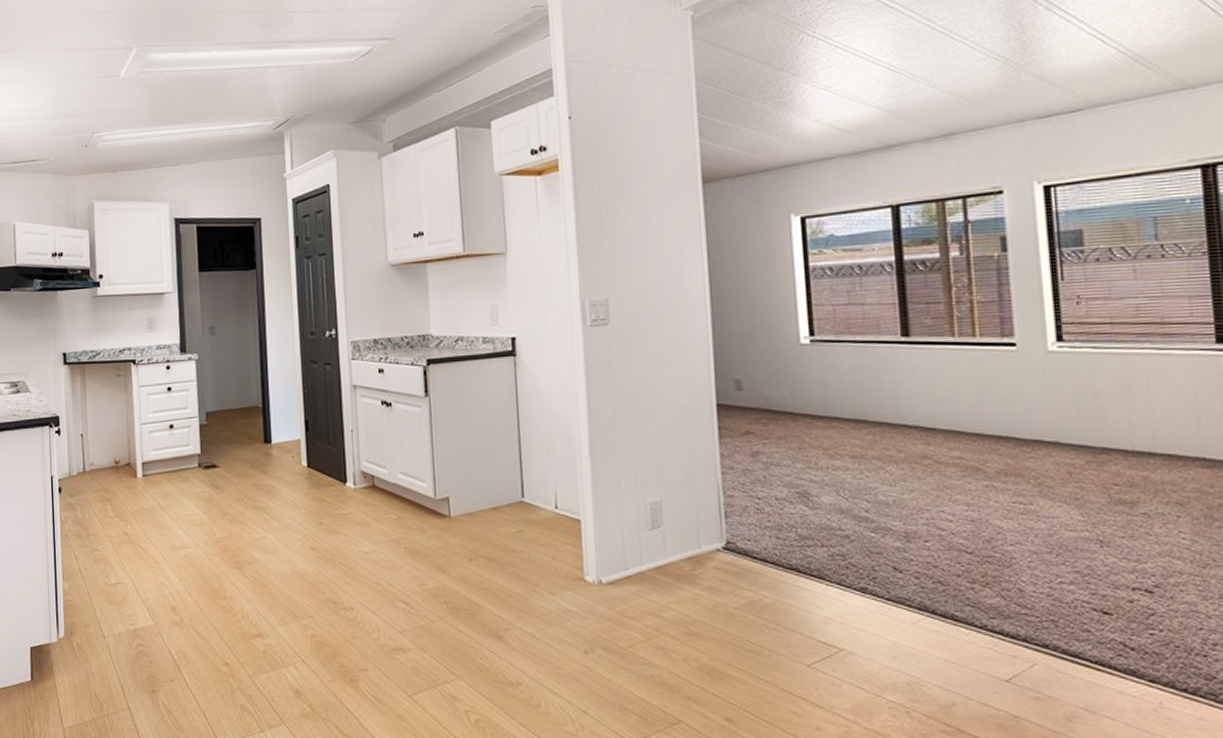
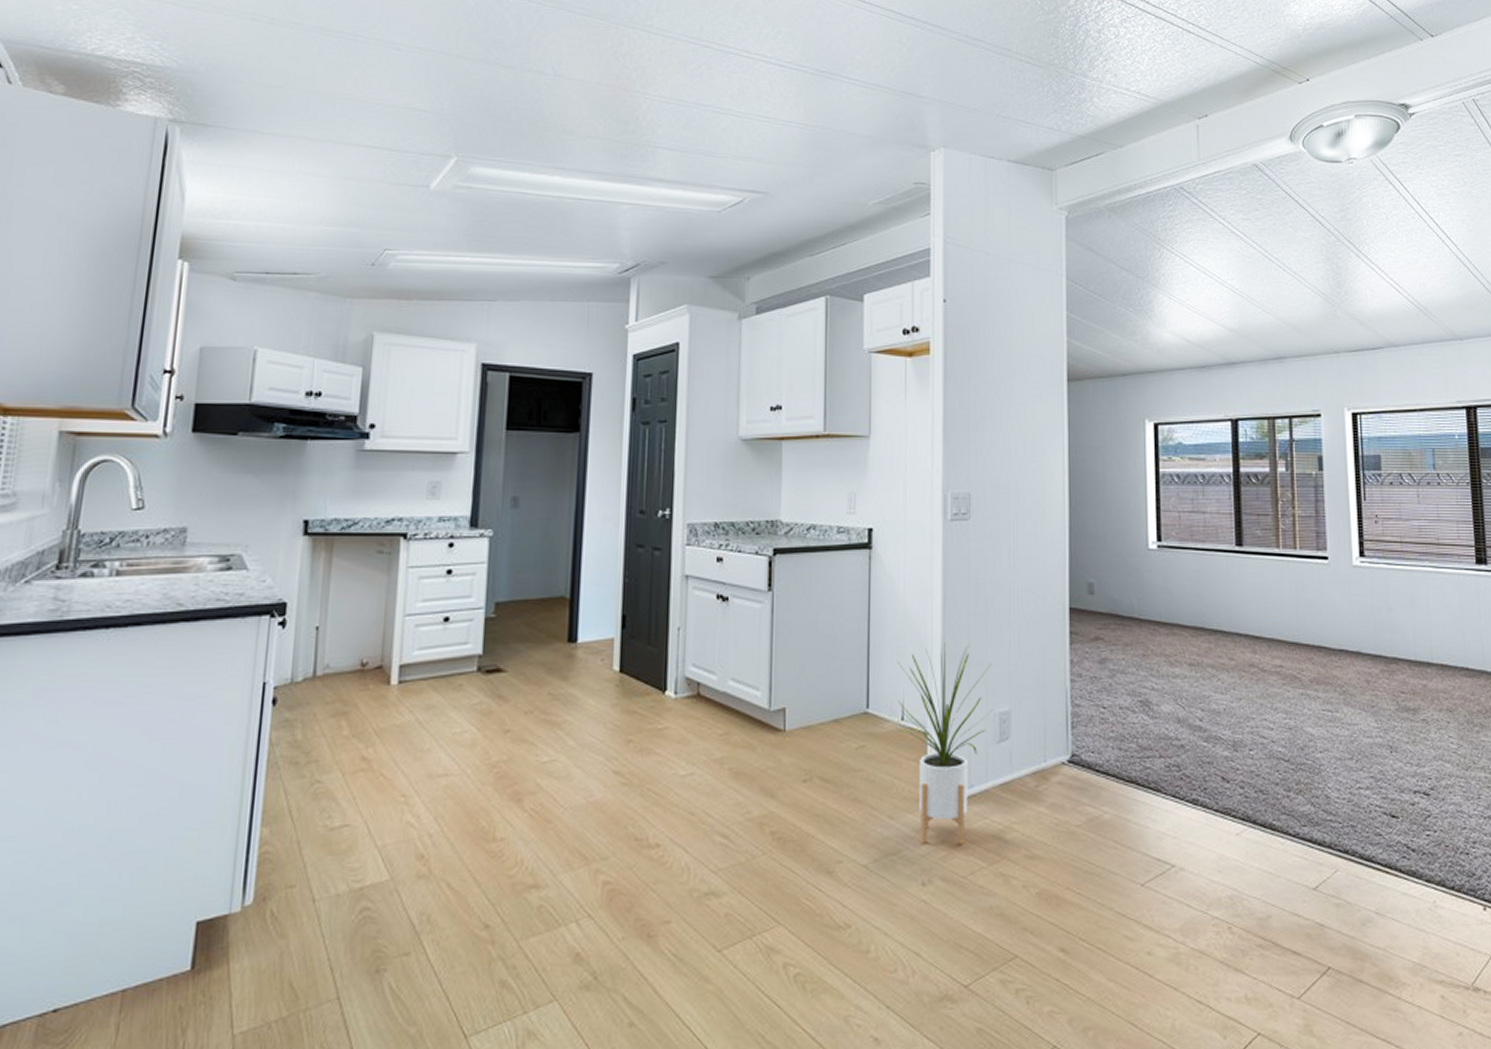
house plant: none [547,439,643,621] -> present [896,642,993,846]

